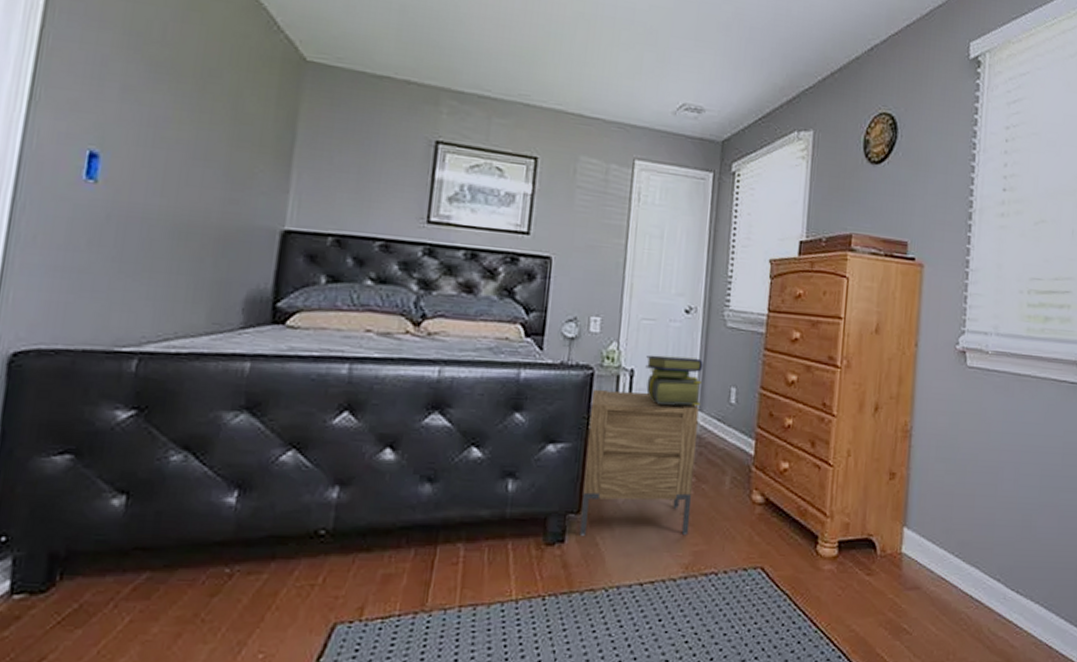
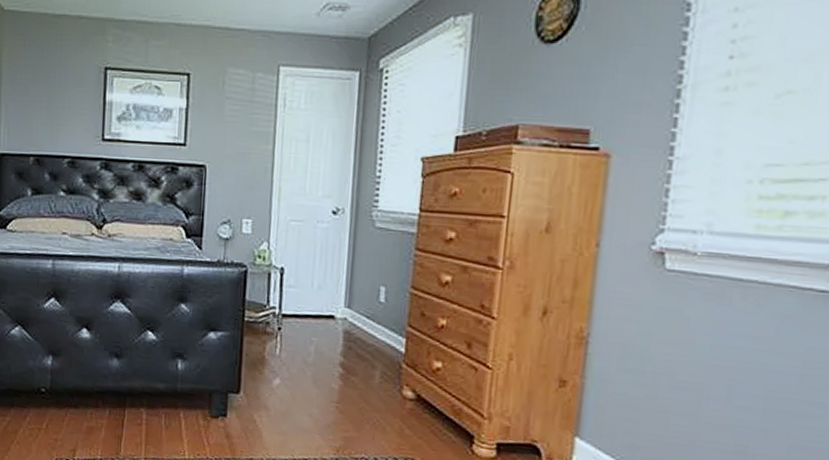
nightstand: present [579,389,699,536] -> none [239,285,348,422]
stack of books: present [645,355,703,406] -> none [295,254,351,304]

